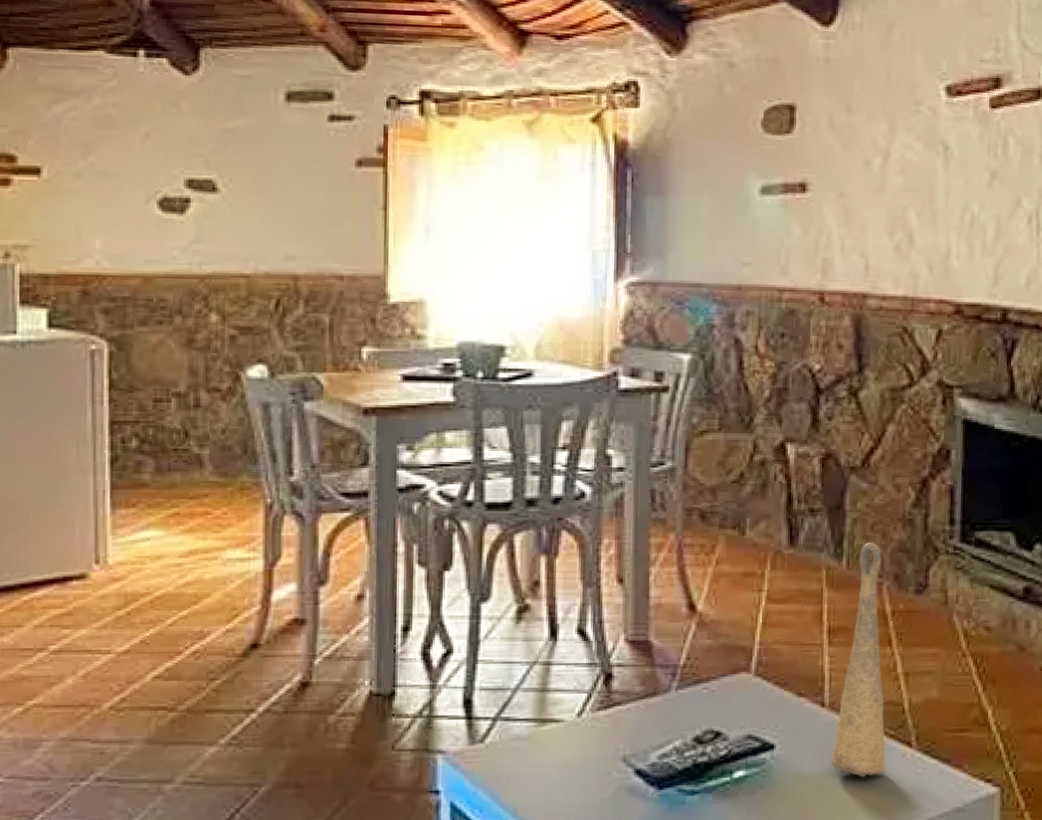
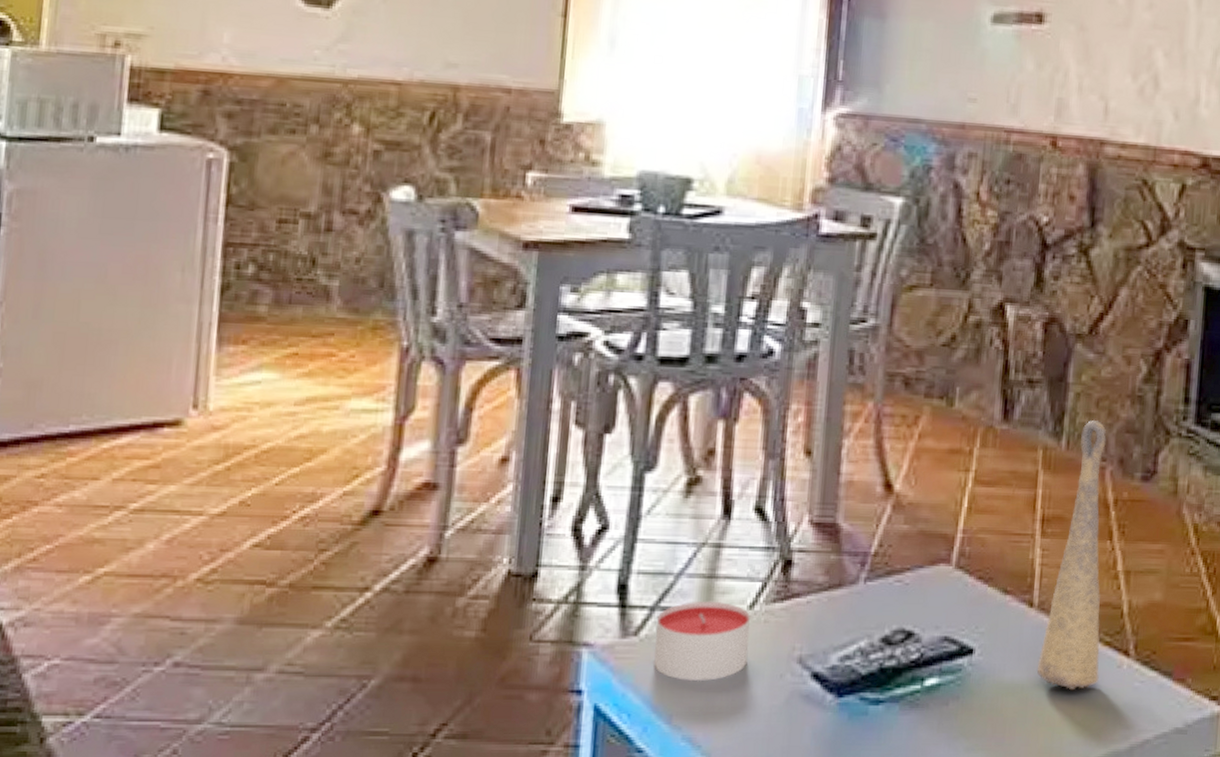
candle: none [498,712,579,780] -> present [653,602,750,682]

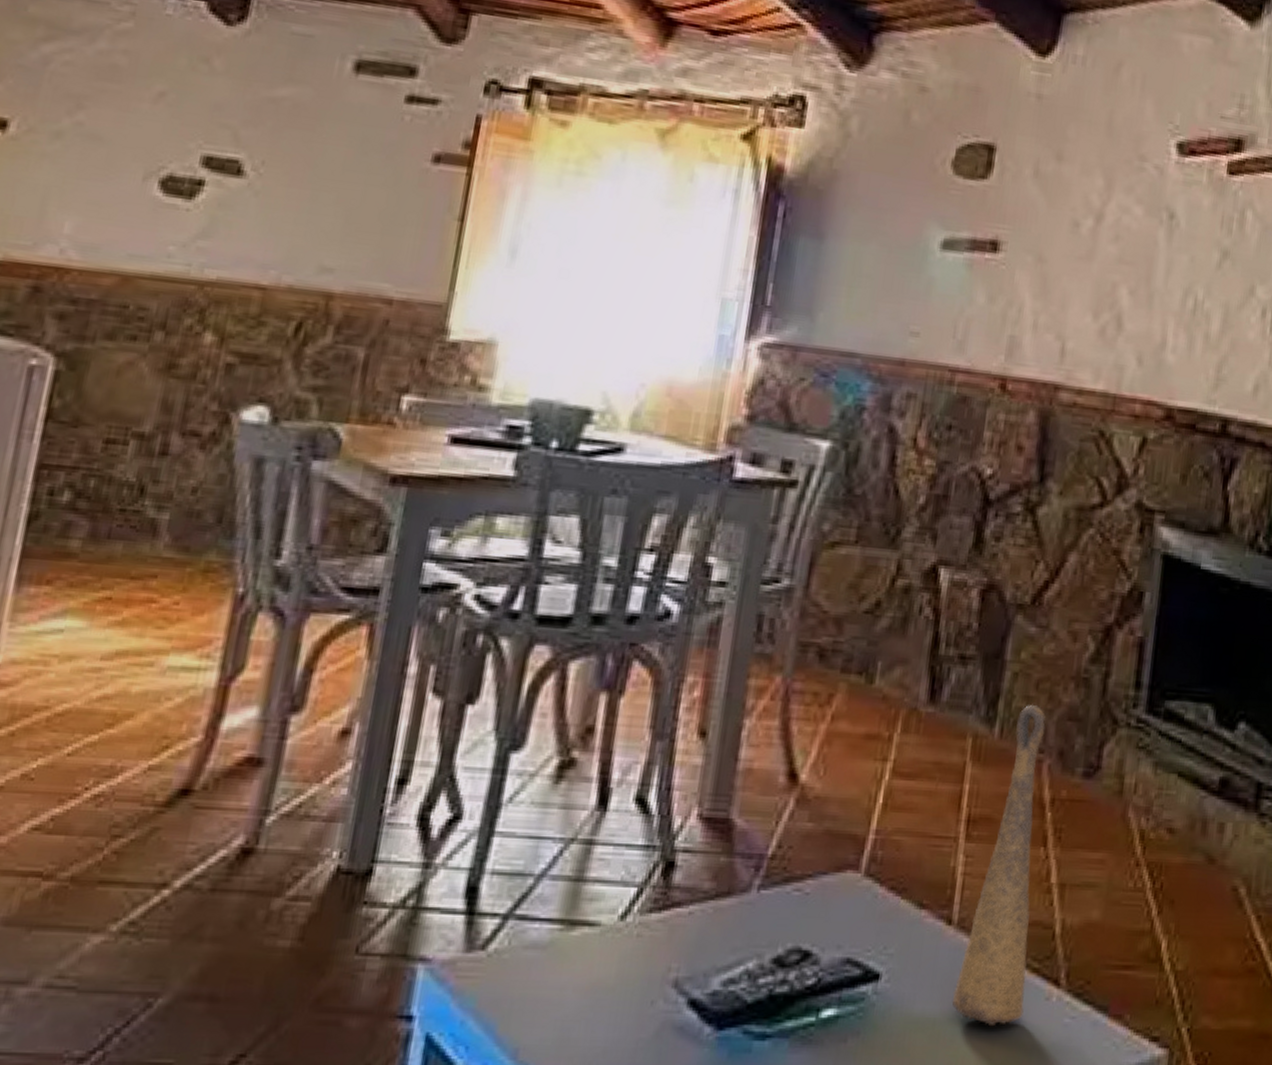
candle: present [653,602,750,682] -> none [501,909,621,1008]

